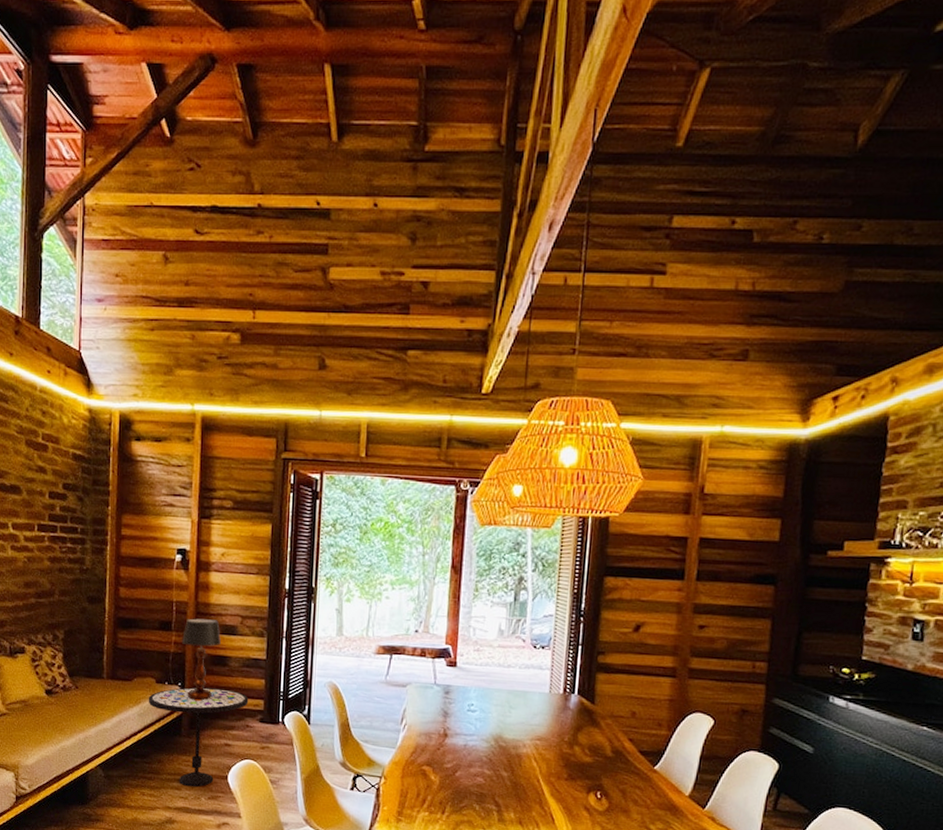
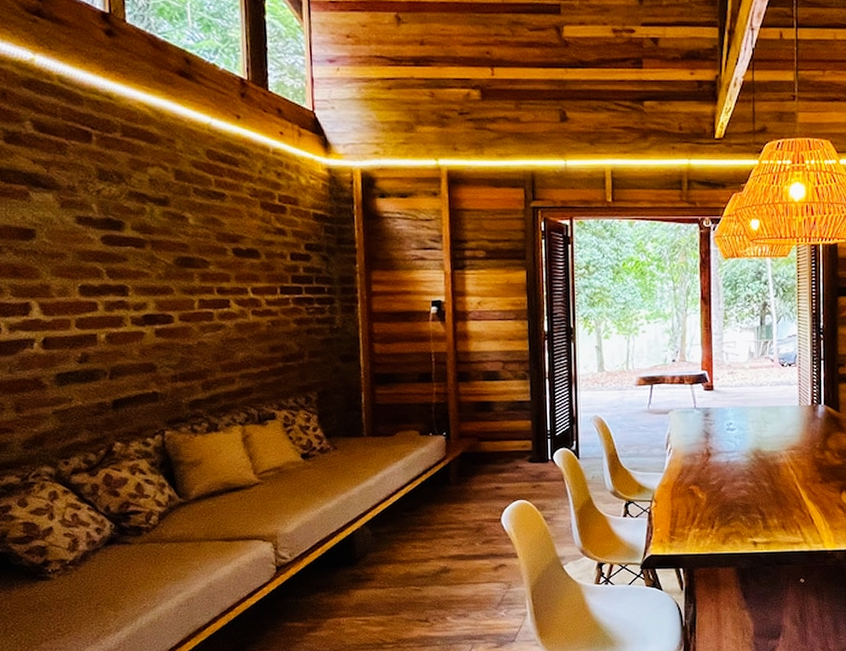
side table: present [148,687,249,787] -> none [412,434,517,534]
table lamp: present [181,618,221,701] -> none [443,367,484,448]

